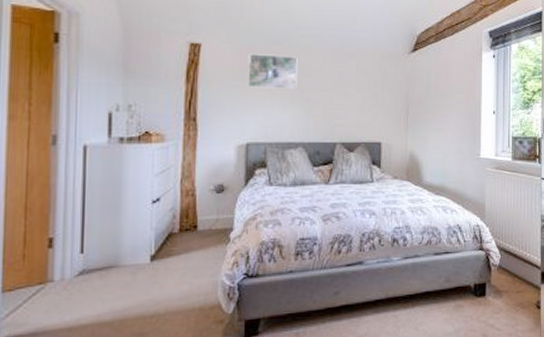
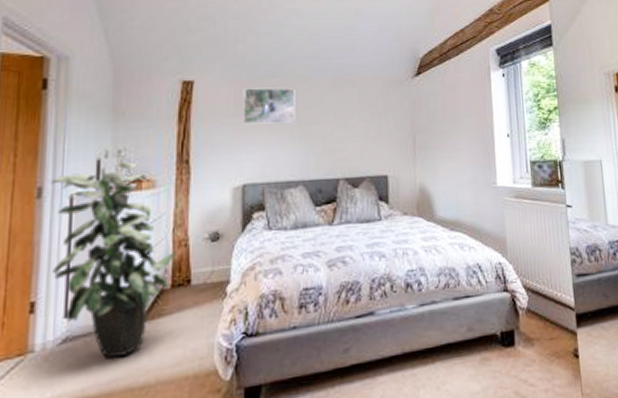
indoor plant: none [64,116,183,291] -> present [50,162,176,360]

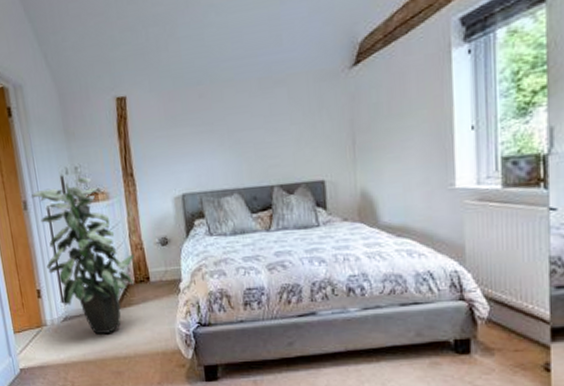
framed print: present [243,87,296,125] -> none [171,94,225,137]

